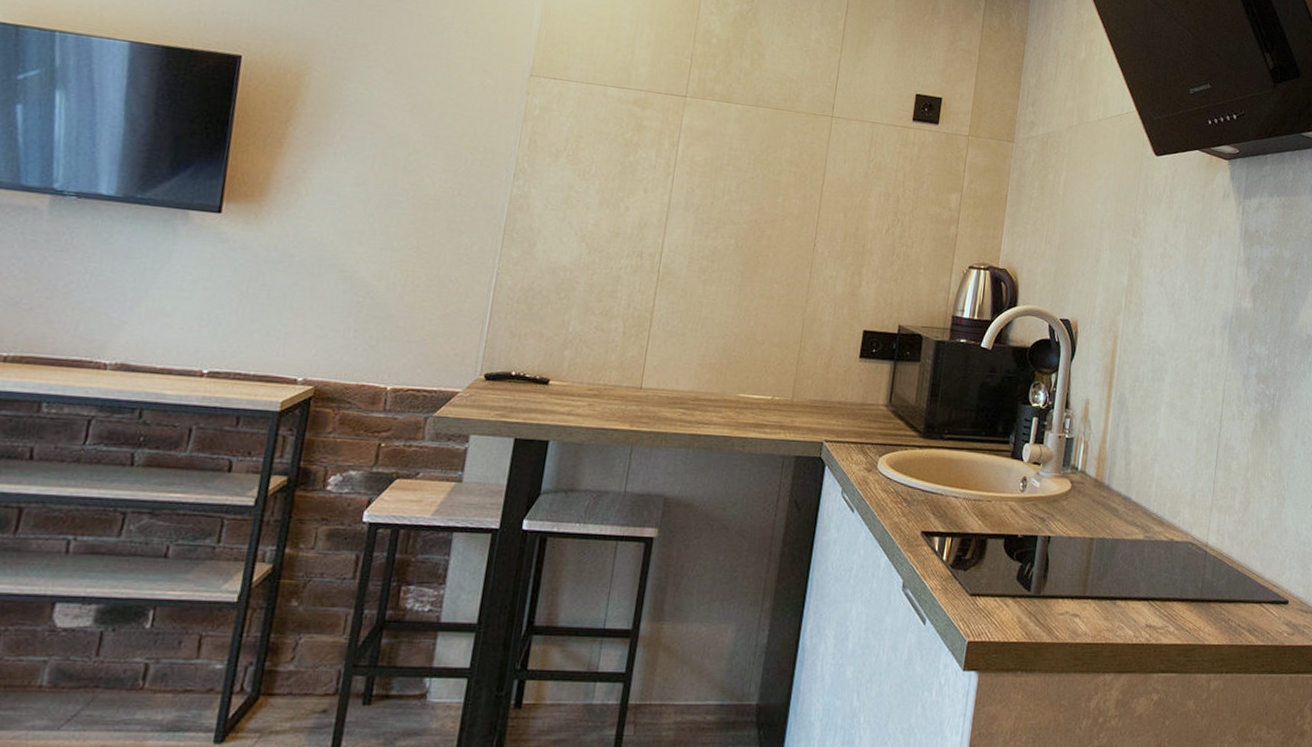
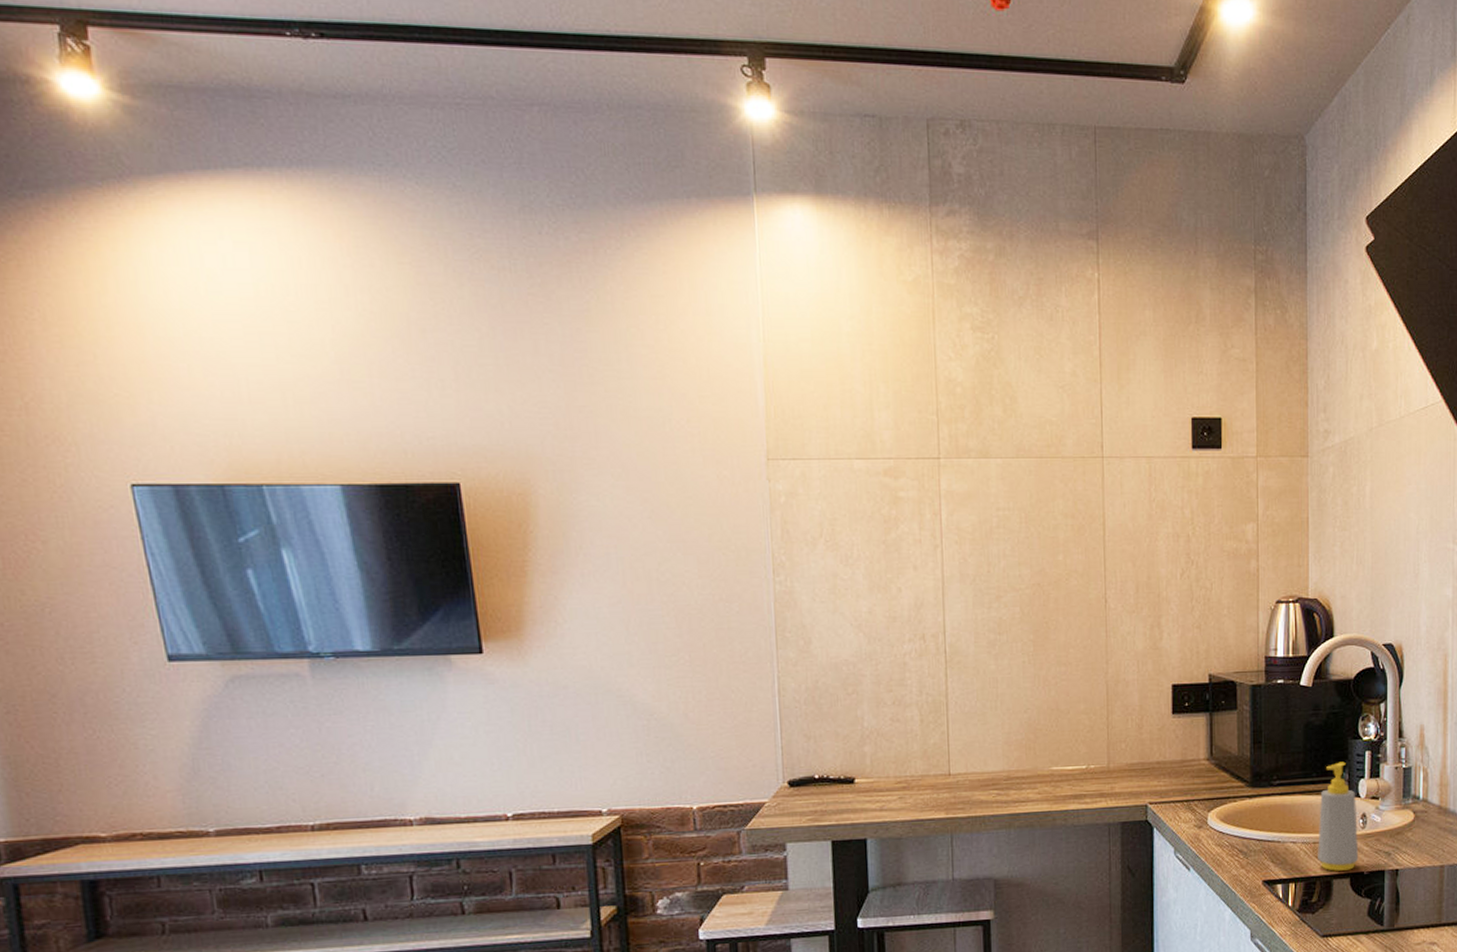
soap bottle: none [976,424,1020,531] -> present [1318,761,1359,871]

